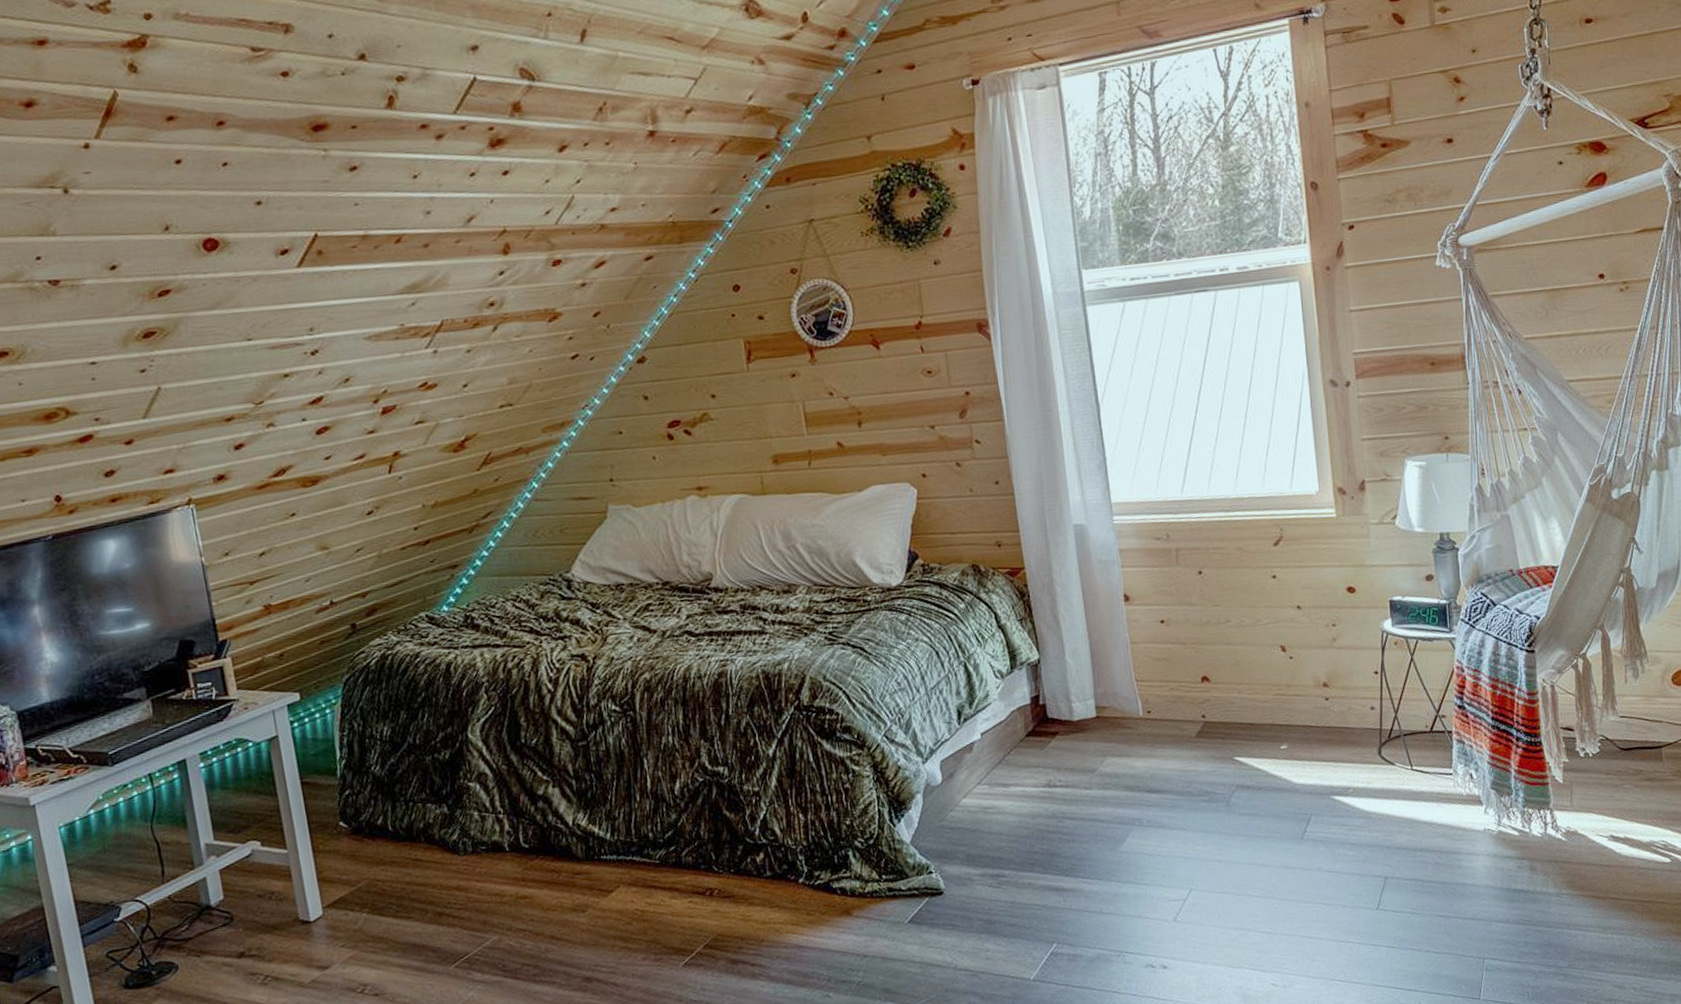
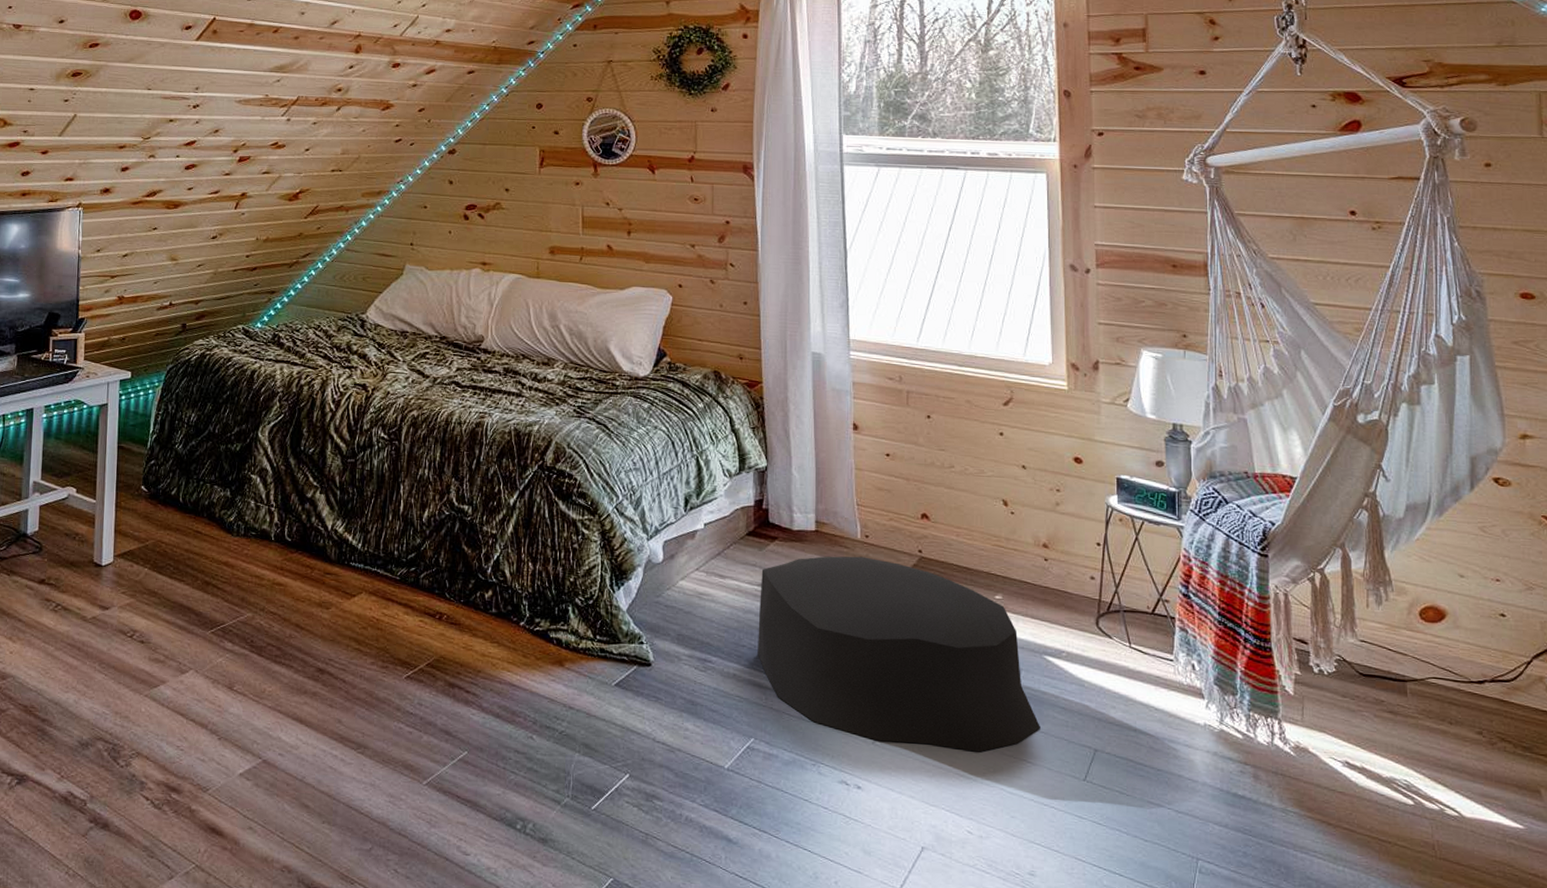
pouf: none [1045,733,1333,918] -> present [757,556,1040,752]

